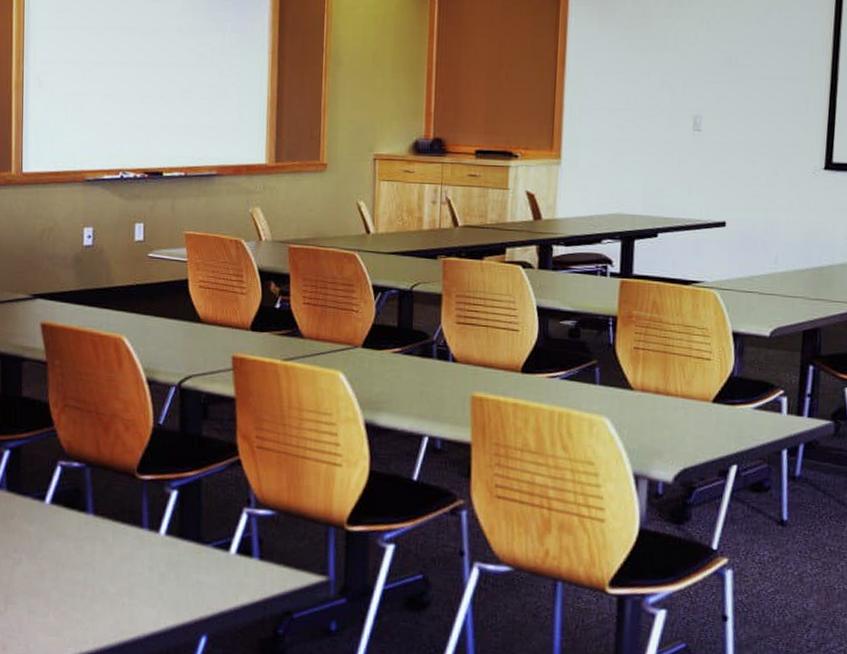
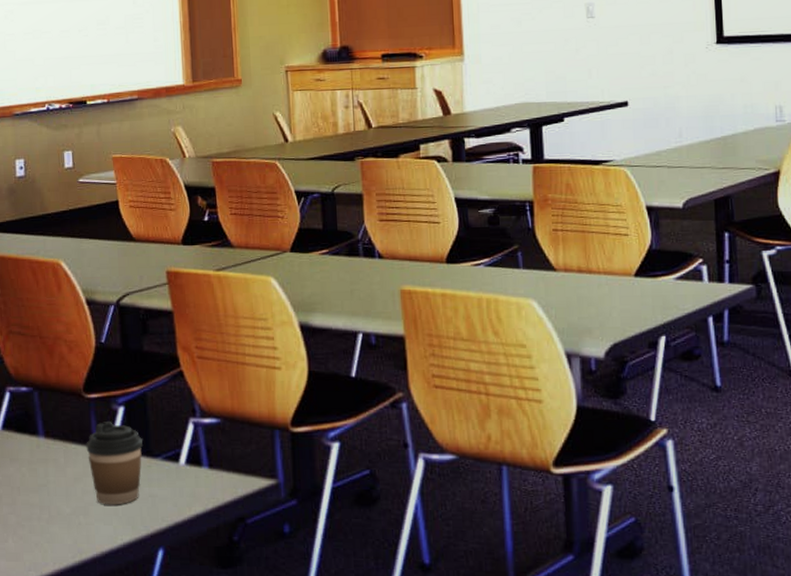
coffee cup: none [135,504,194,589] -> present [86,422,143,505]

